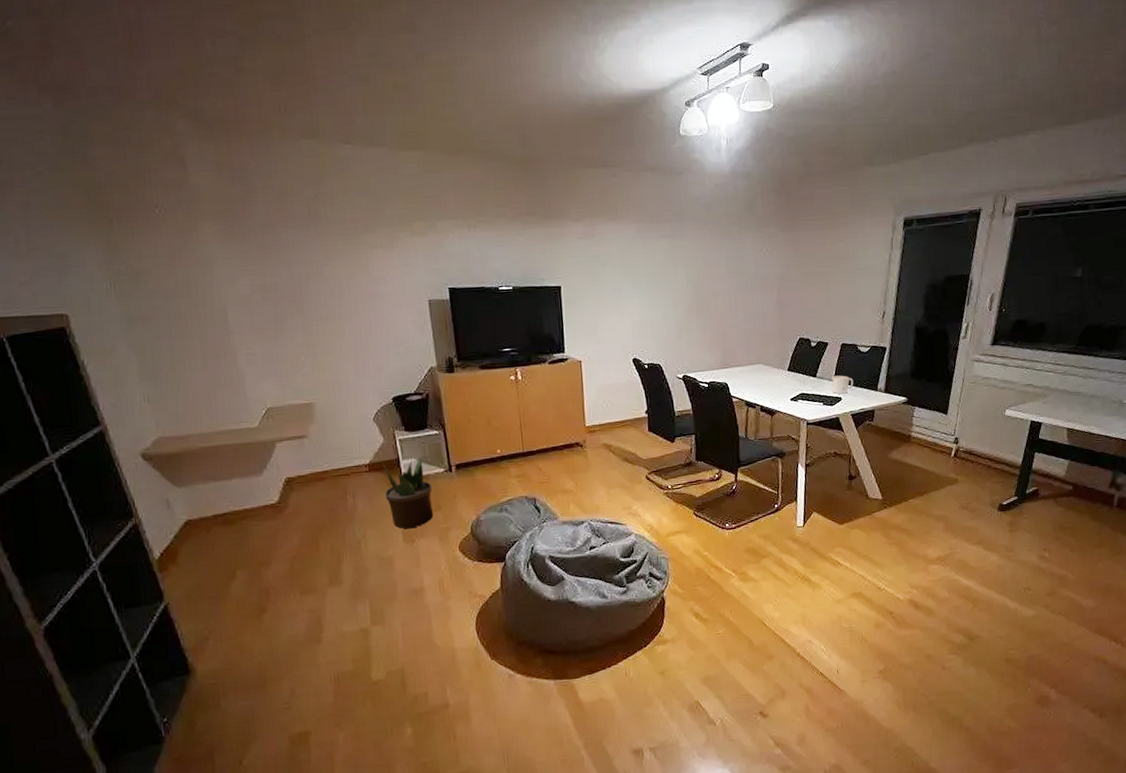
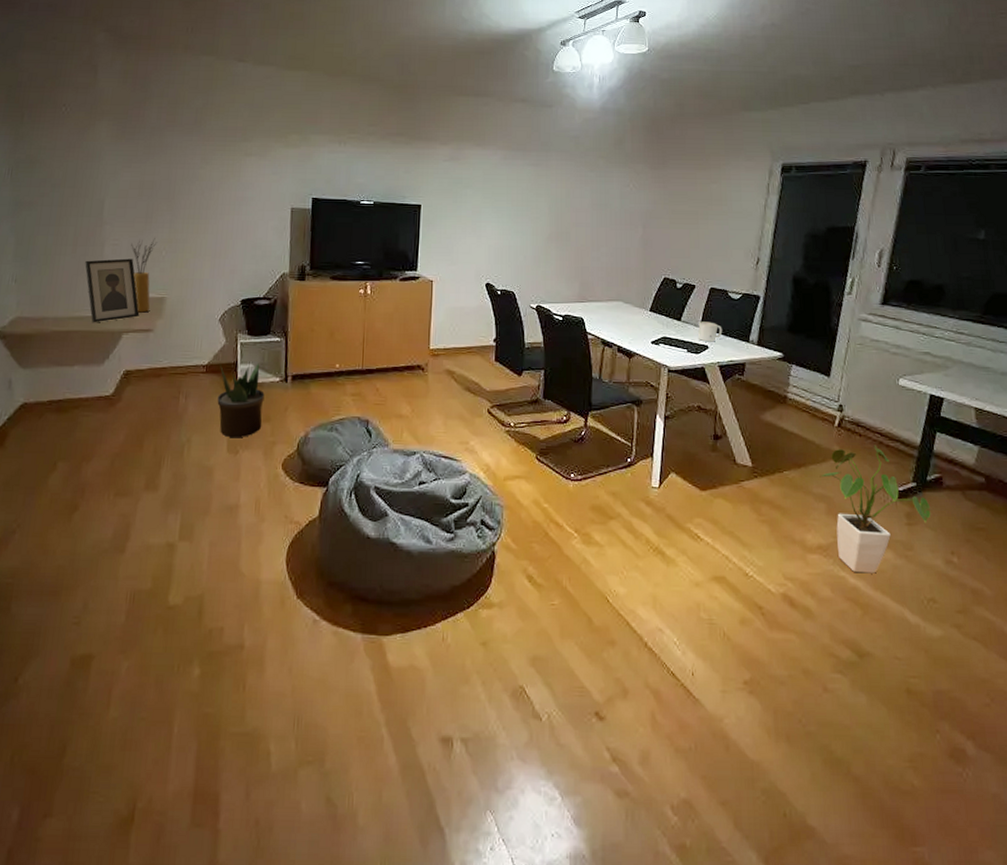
picture frame: none [220,367,290,436] -> present [85,258,140,323]
vase: none [266,343,300,420] -> present [131,238,158,313]
house plant: none [938,468,1029,576] -> present [819,444,931,574]

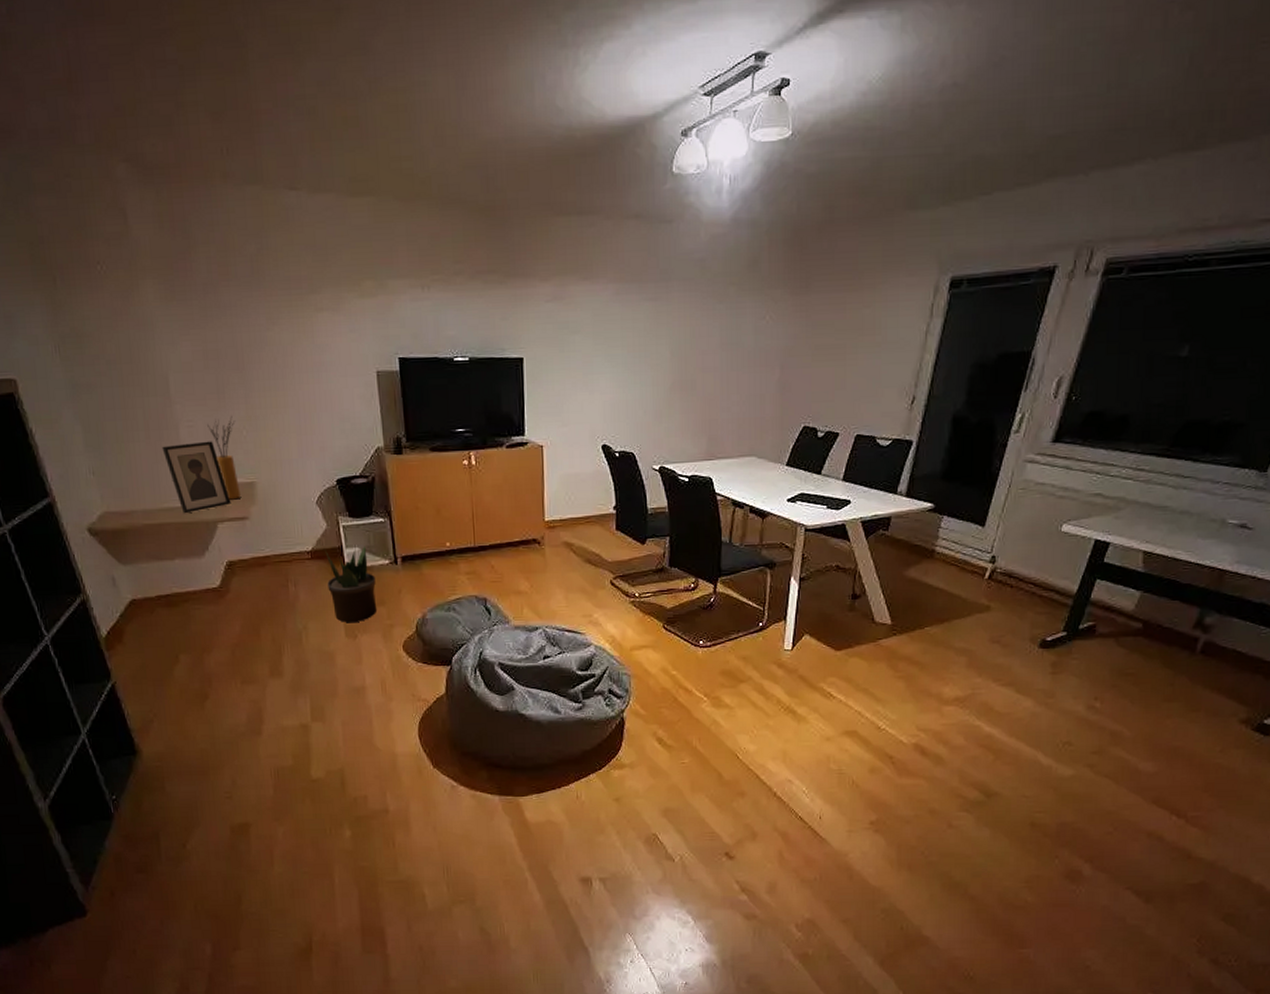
mug: present [697,321,723,342] -> none [839,473,868,496]
house plant: present [819,444,931,574] -> none [963,595,1079,722]

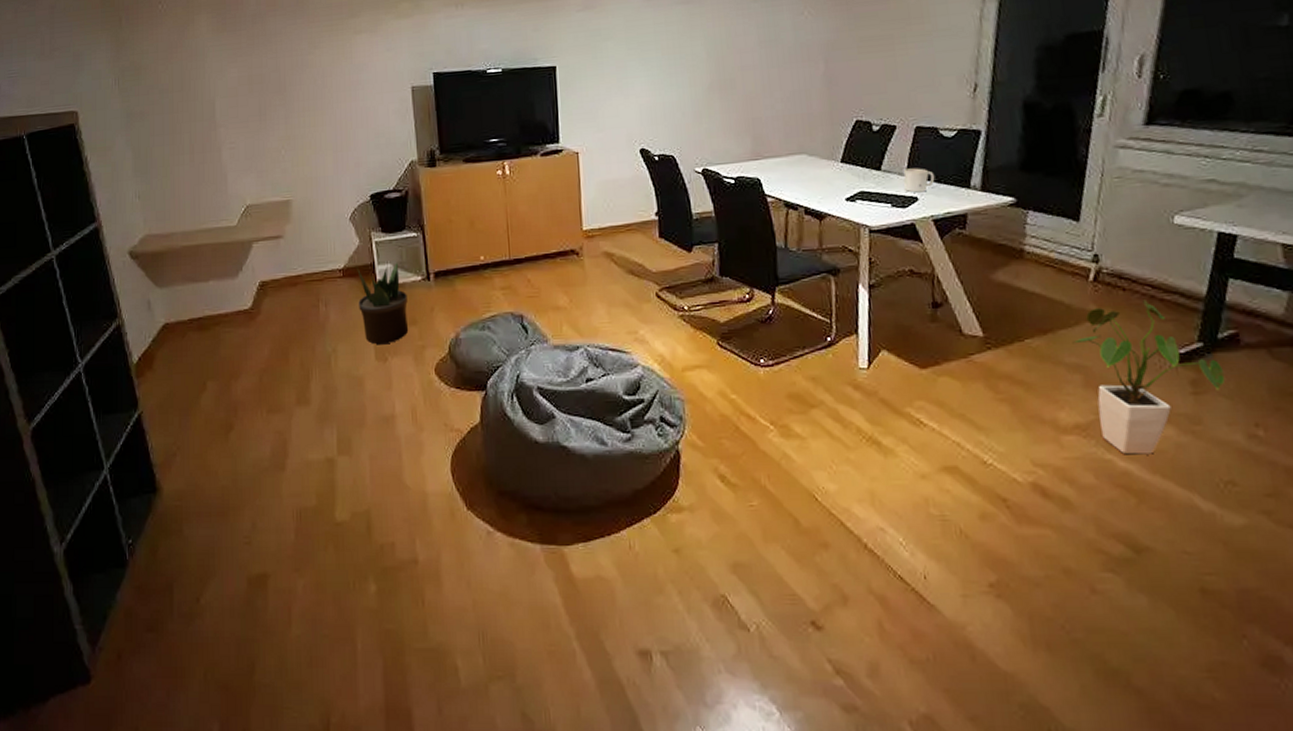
picture frame: present [162,441,232,514] -> none [205,161,267,235]
vase: present [207,416,242,500] -> none [248,137,277,219]
mug: none [839,473,868,496] -> present [903,168,935,193]
house plant: none [963,595,1079,722] -> present [1072,299,1226,455]

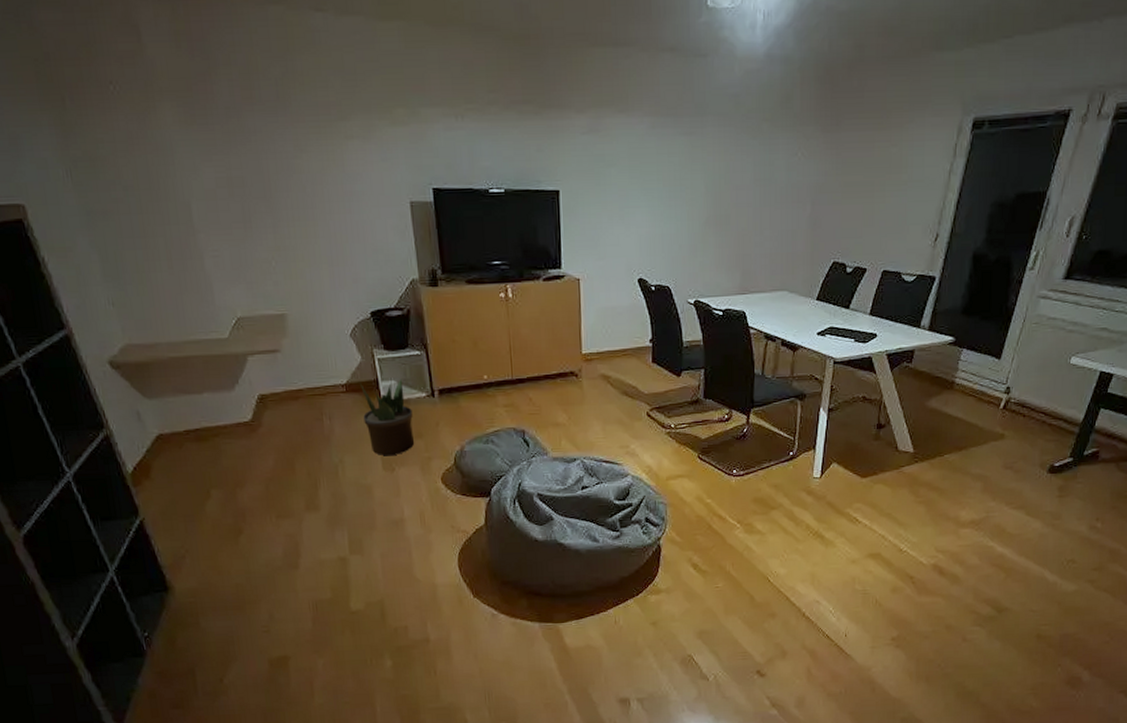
mug: present [903,168,935,193] -> none [866,308,893,330]
house plant: present [1072,299,1226,455] -> none [979,424,1083,543]

